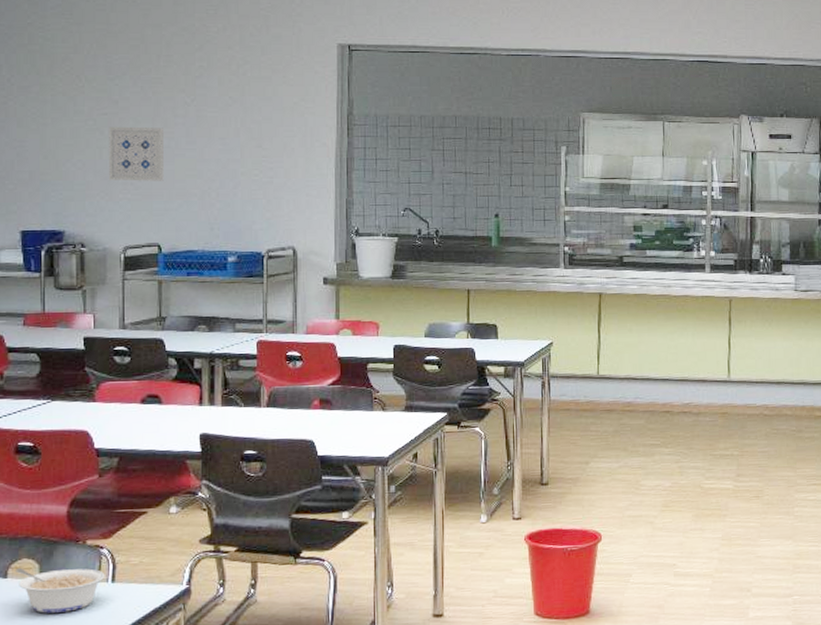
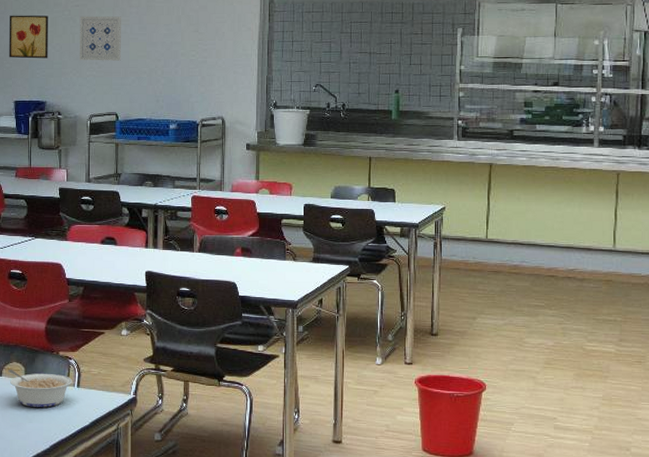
wall art: none [12,124,67,178] -> present [9,15,49,59]

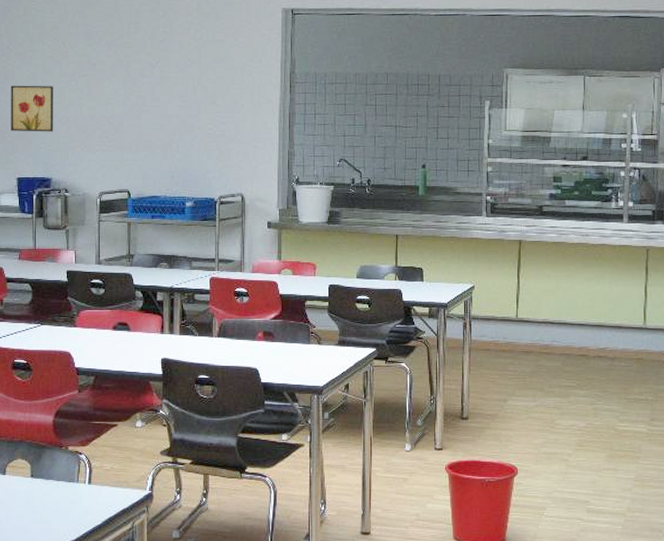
legume: present [7,369,73,407] -> none [11,467,83,507]
wall art: present [79,15,122,61] -> none [87,86,134,135]

